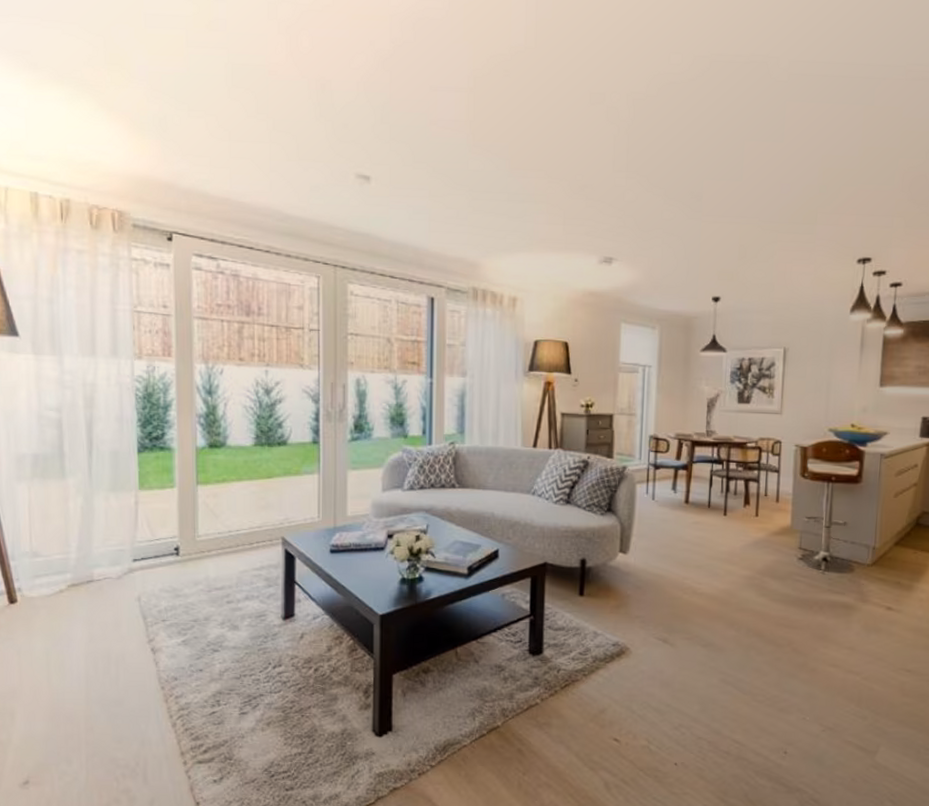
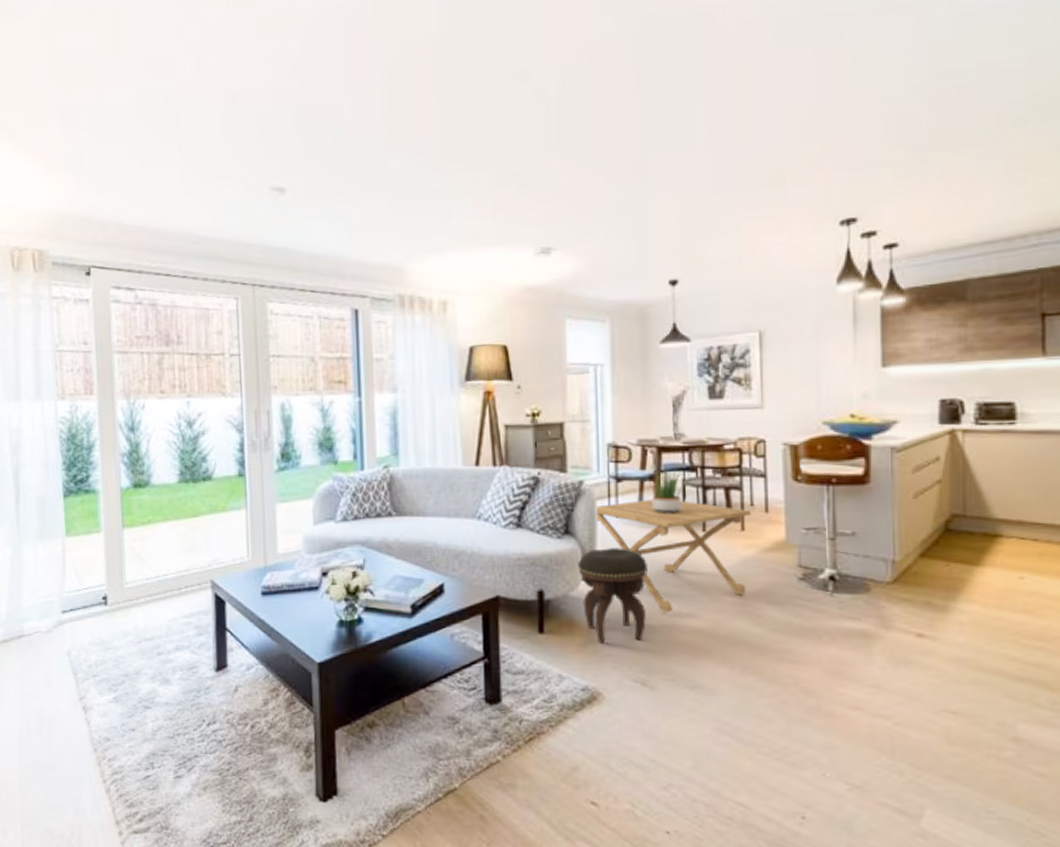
footstool: none [617,525,676,606] -> present [578,547,647,643]
side table: none [634,485,765,583] -> present [594,499,752,614]
potted plant: none [677,457,717,499] -> present [642,465,689,514]

